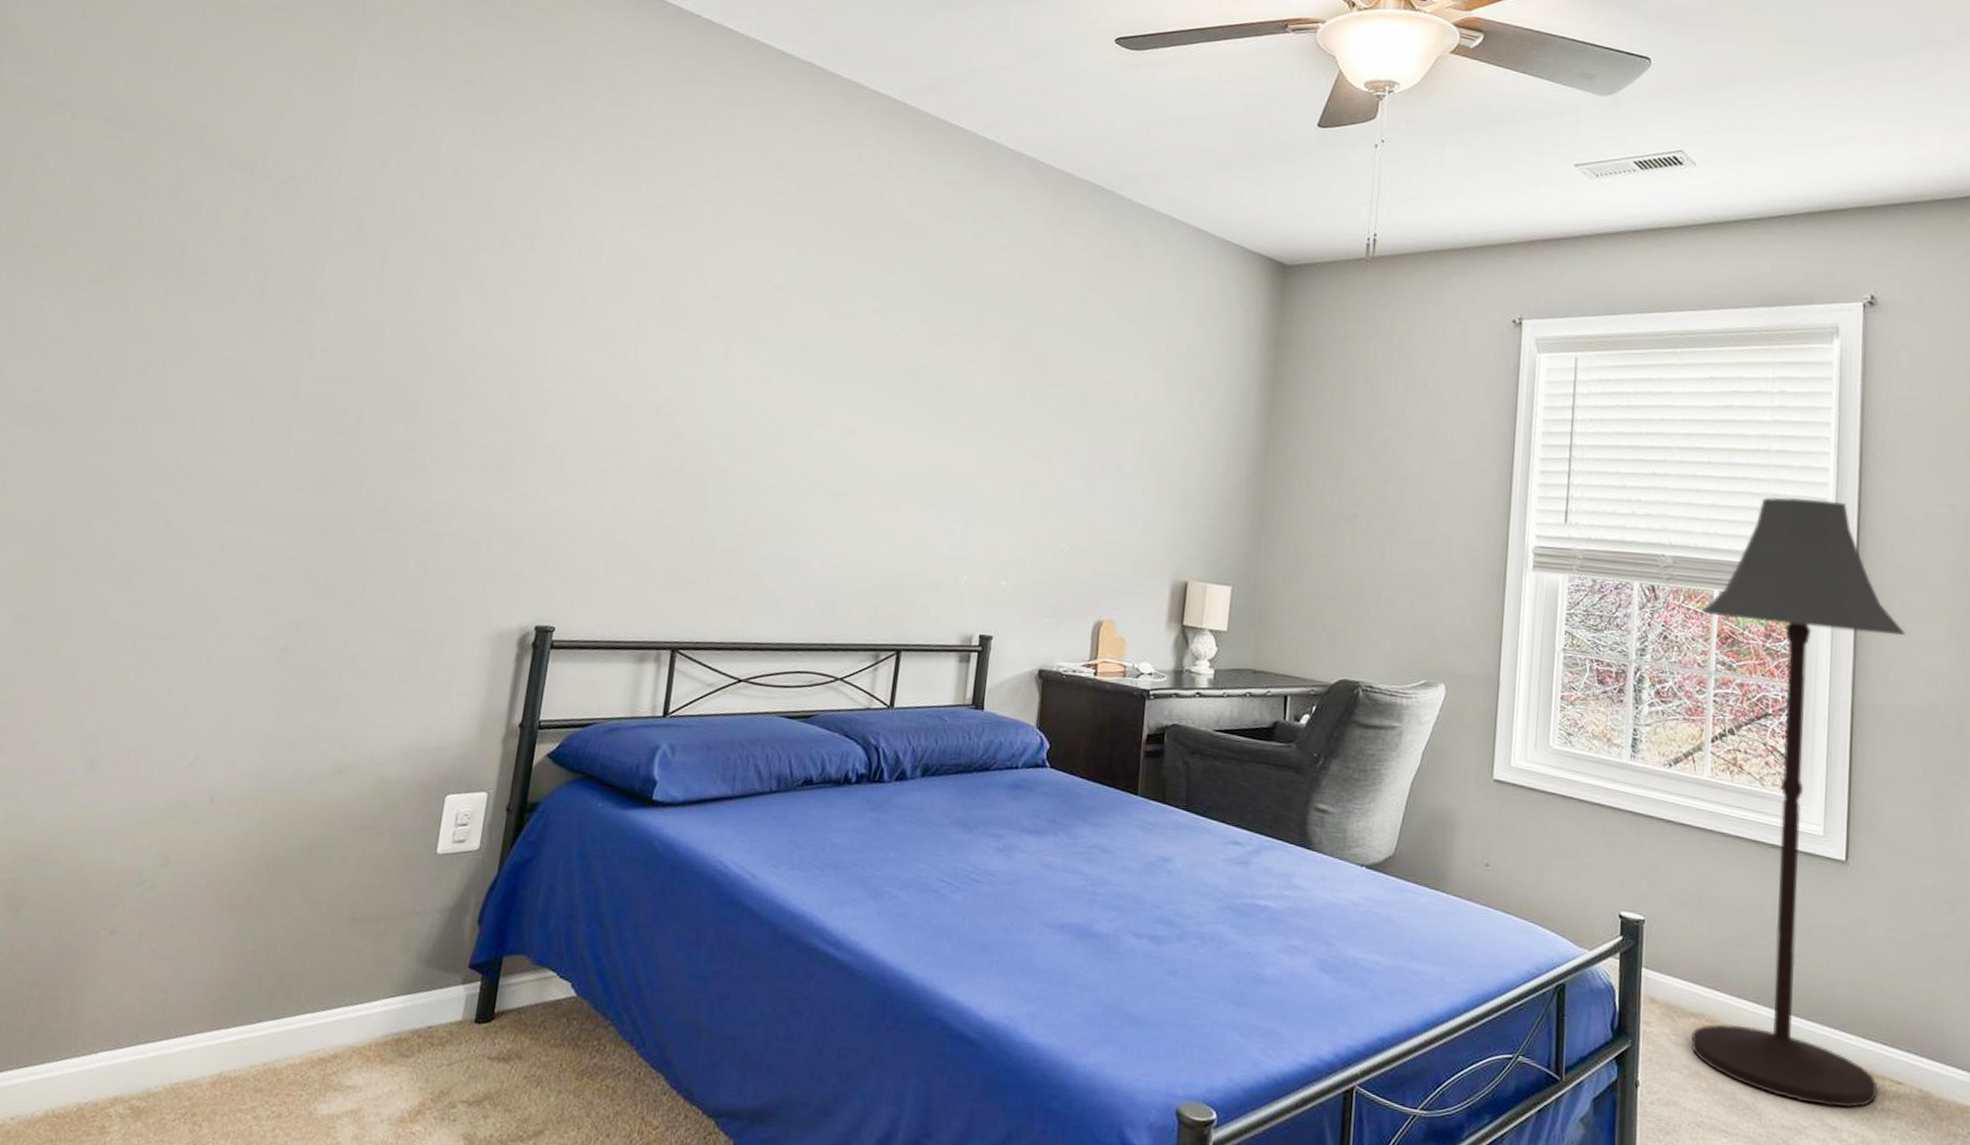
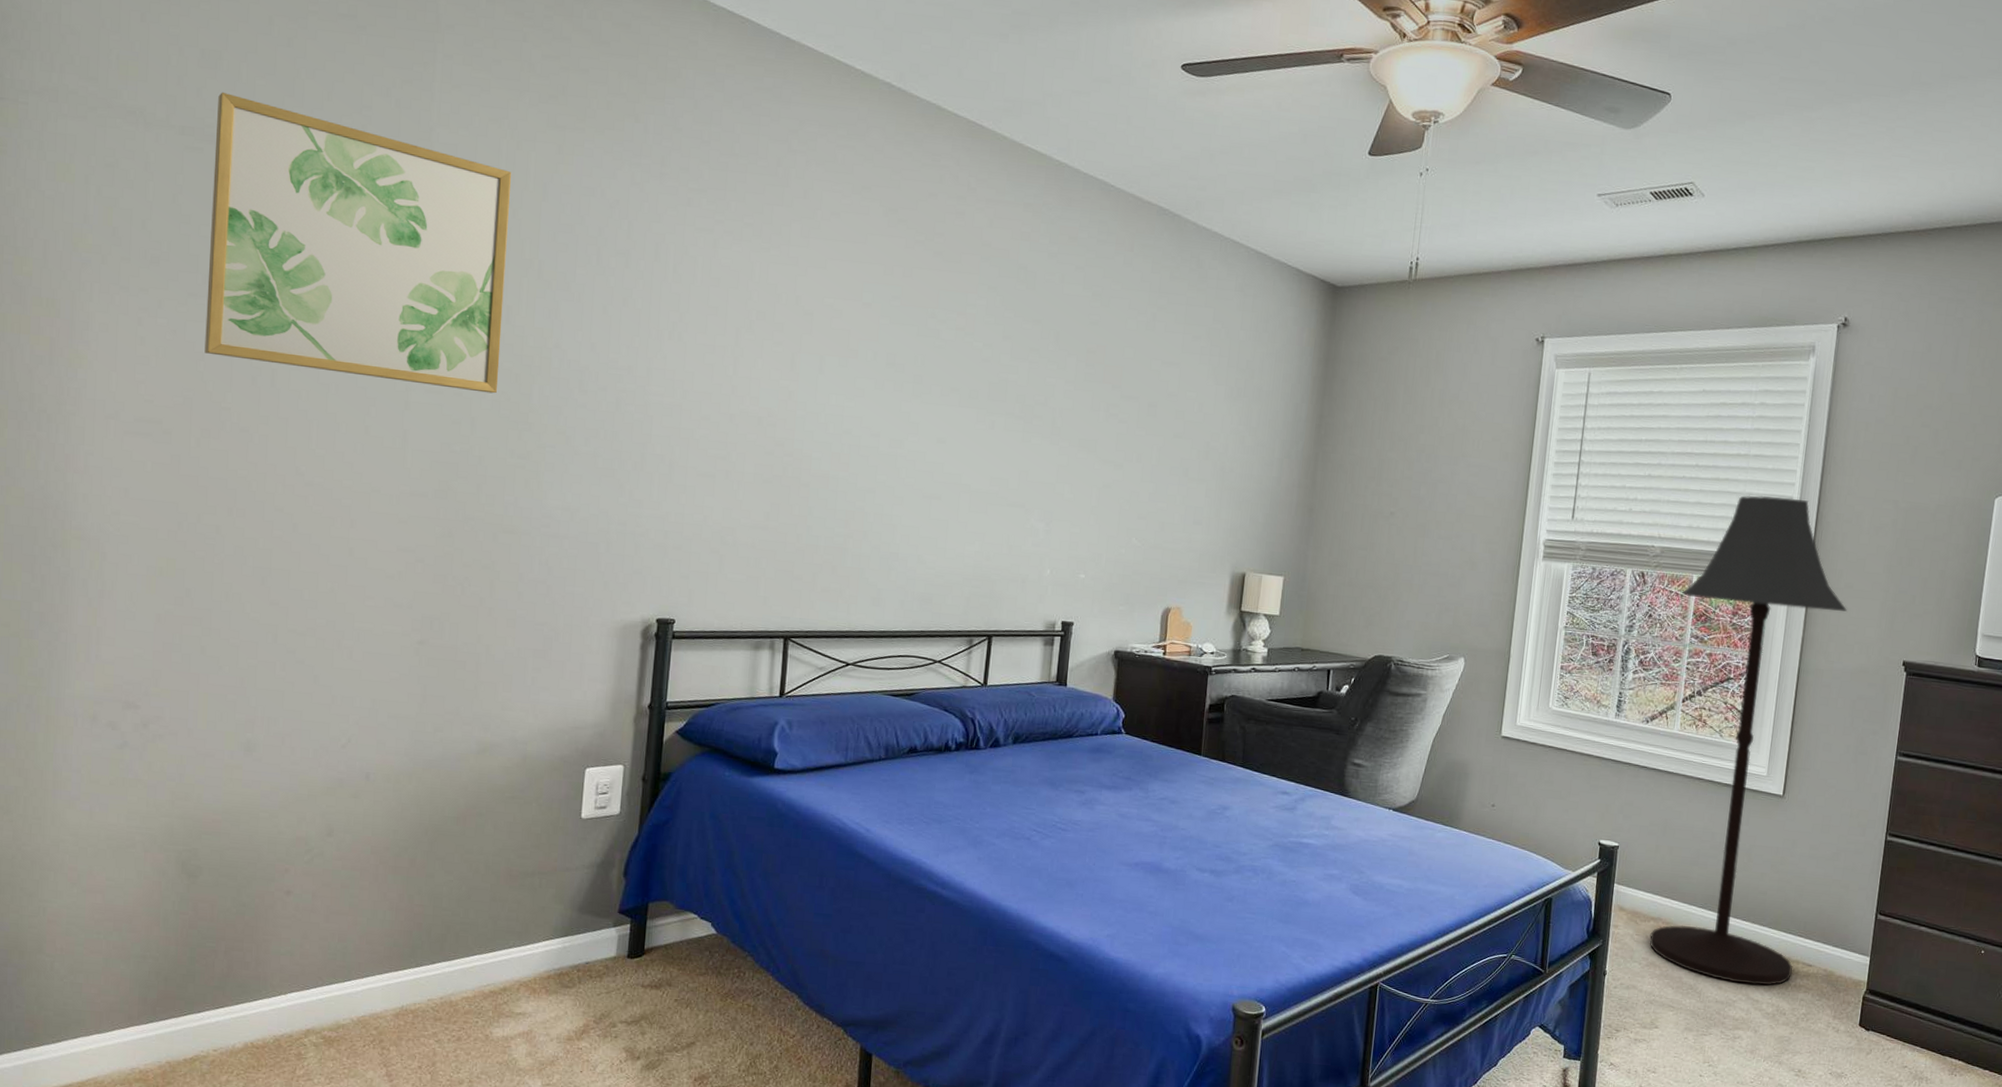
wall art: none [100,82,423,382] -> present [204,91,512,394]

